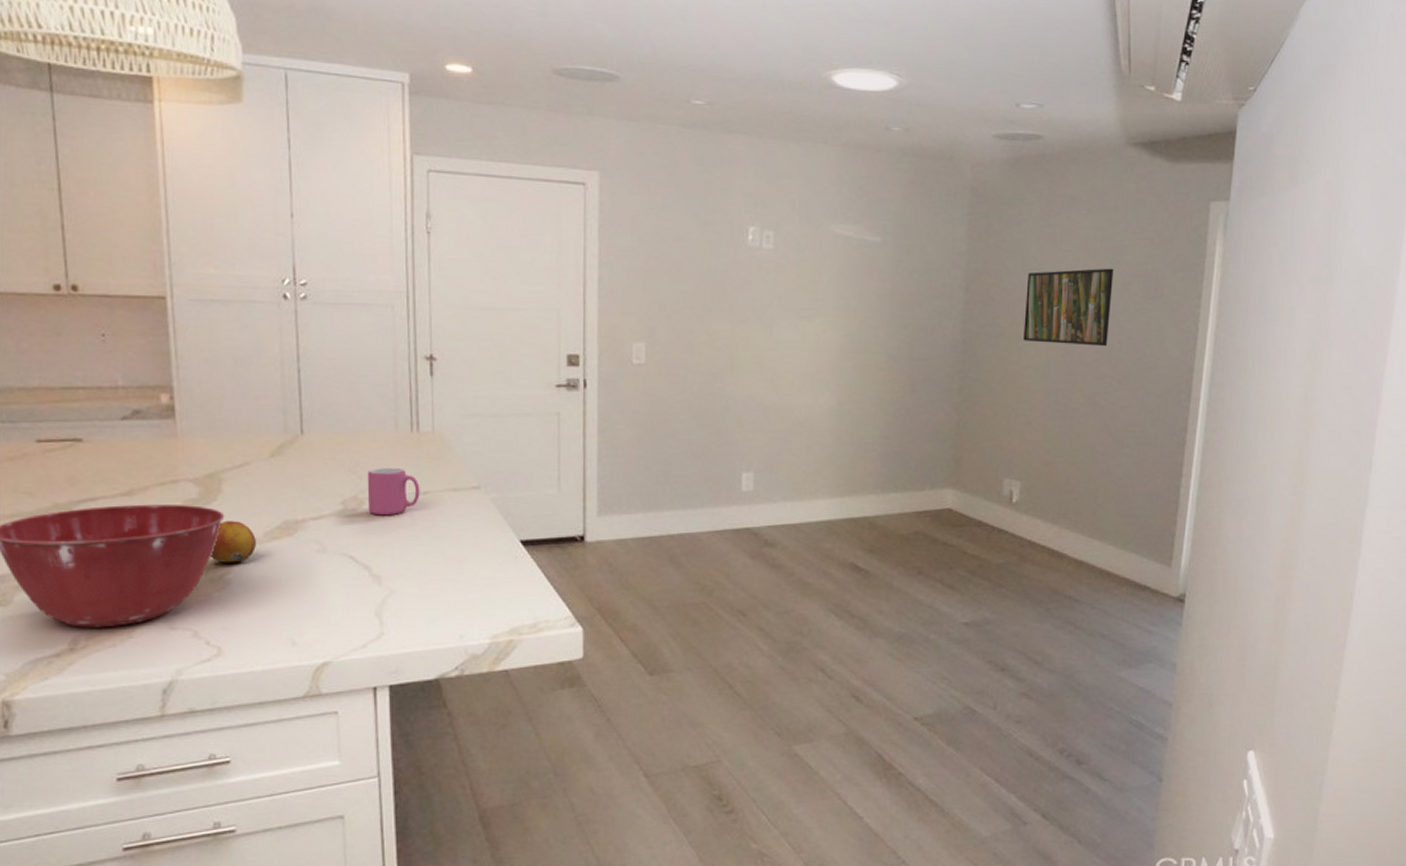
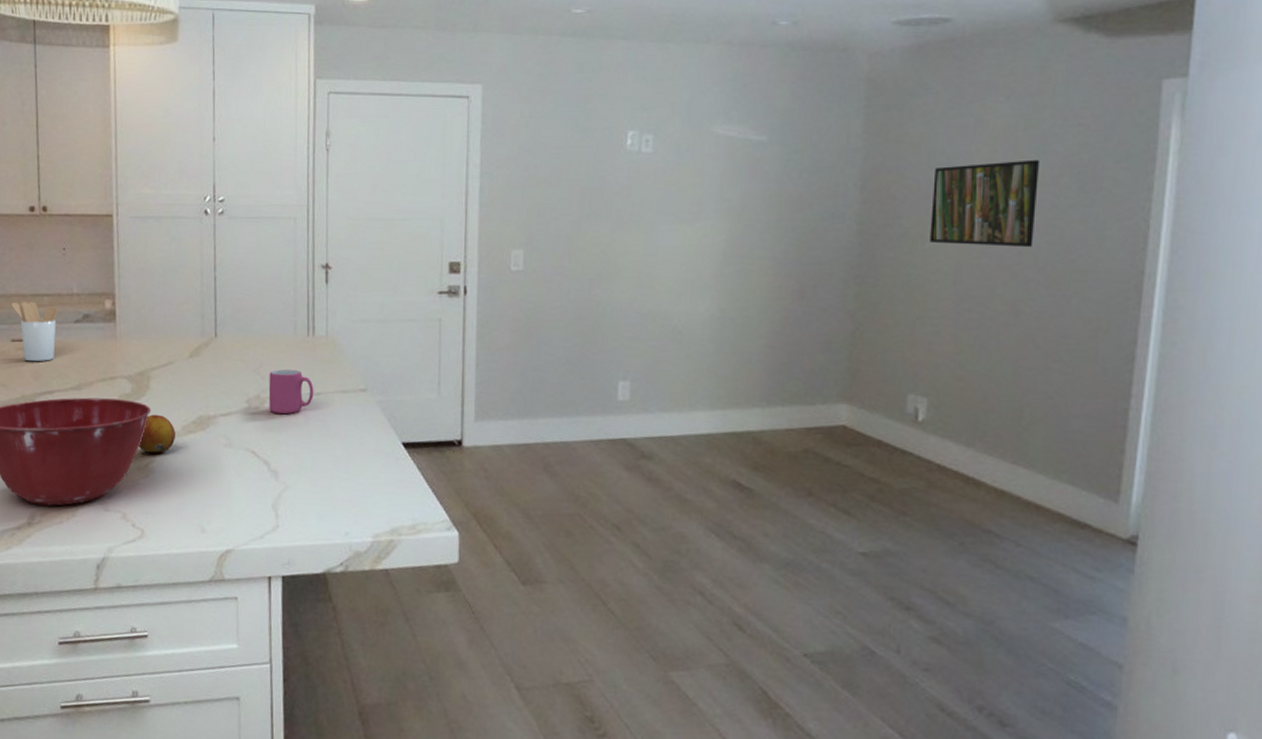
utensil holder: none [35,395,99,465] -> present [12,301,59,362]

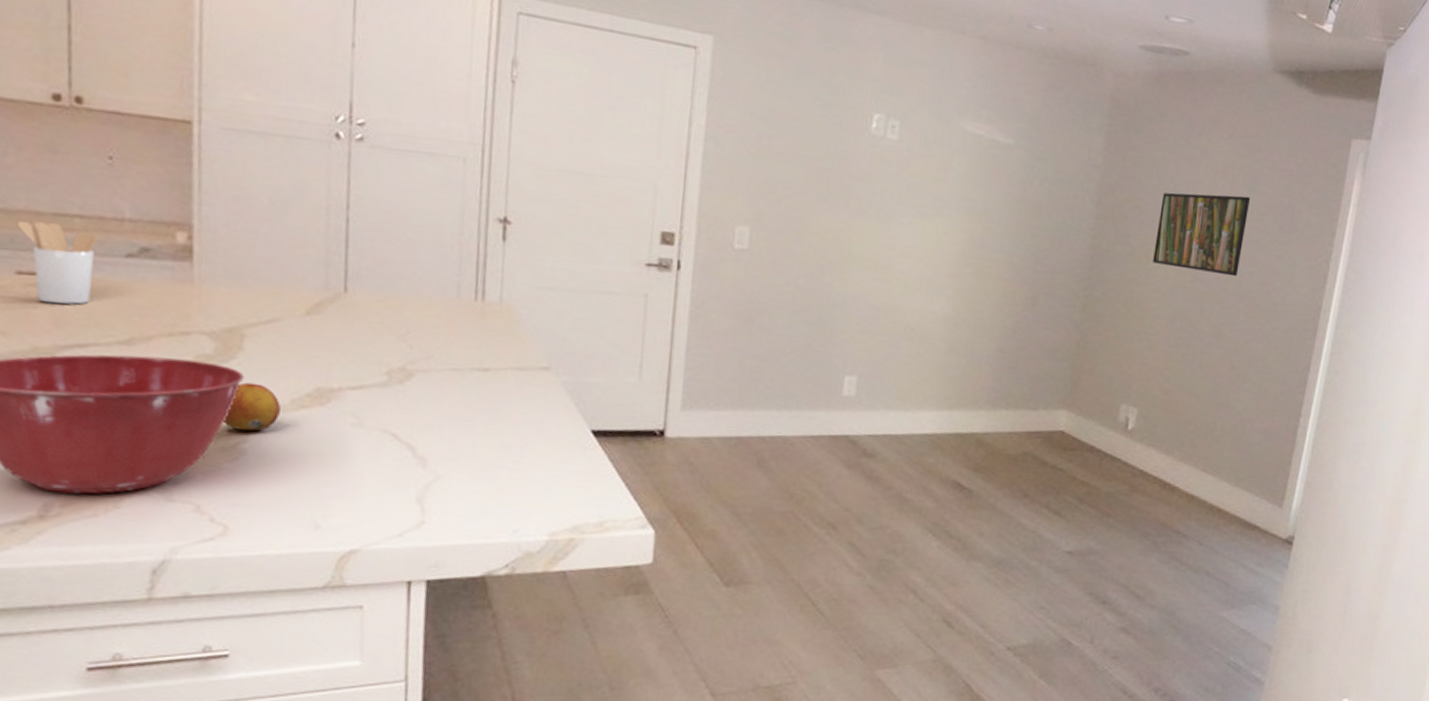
mug: present [268,369,314,415] -> none [417,337,481,392]

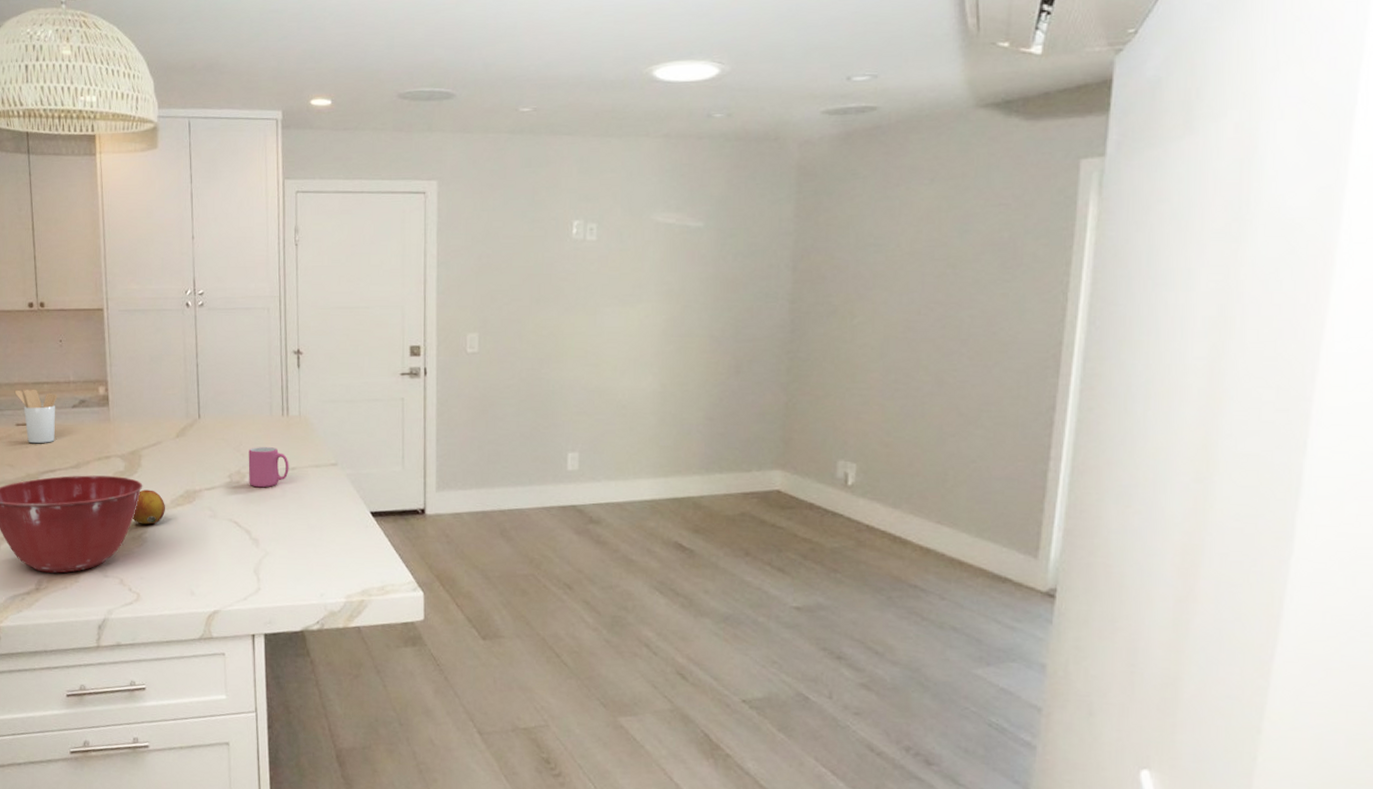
mug: none [417,337,481,392] -> present [248,447,289,488]
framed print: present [1153,192,1251,277] -> none [858,238,963,322]

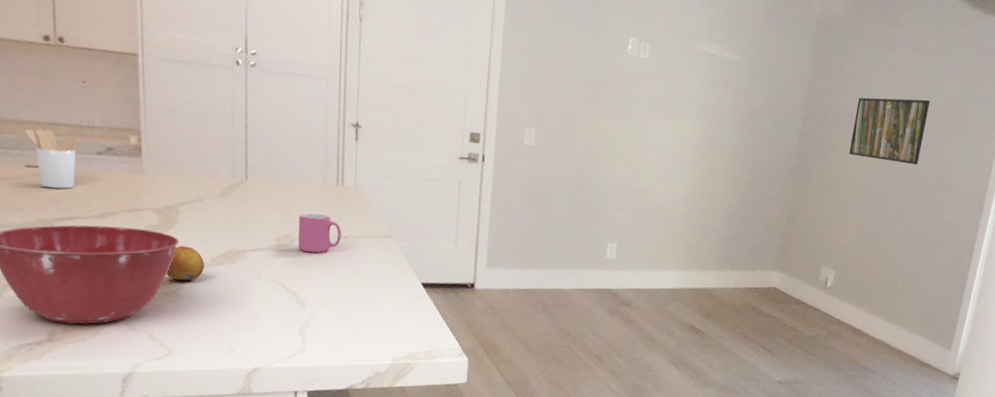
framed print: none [858,238,963,322] -> present [849,97,931,165]

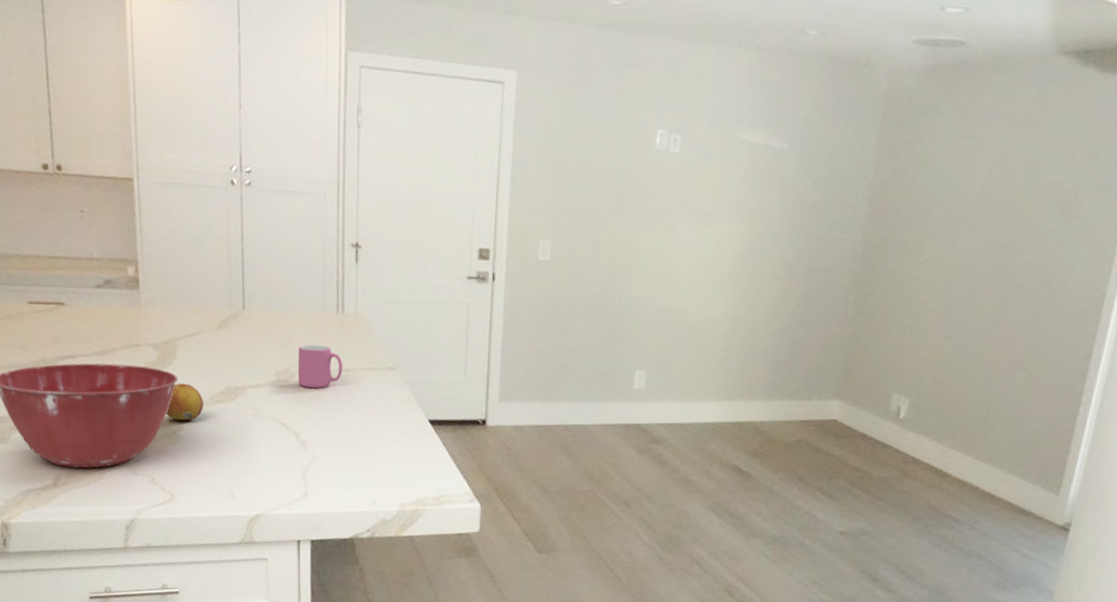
utensil holder: present [25,129,79,189] -> none [27,263,78,326]
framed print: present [849,97,931,165] -> none [926,184,1030,267]

